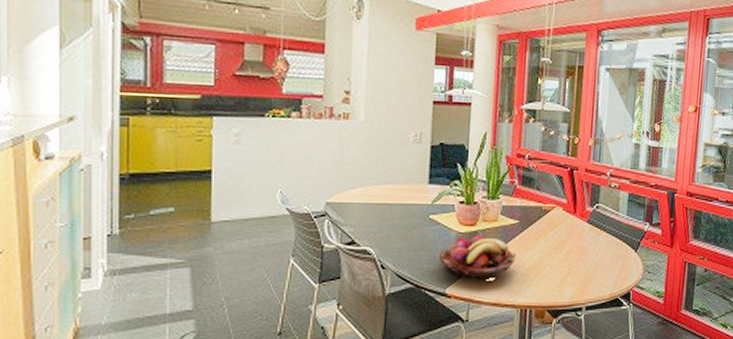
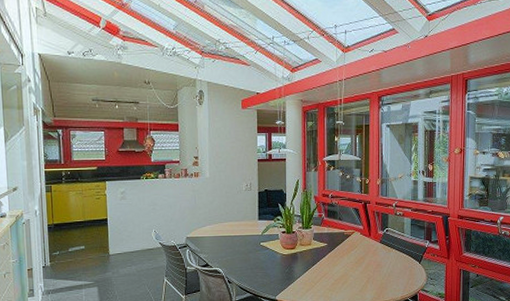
fruit basket: present [438,235,516,279] -> none [269,256,327,289]

